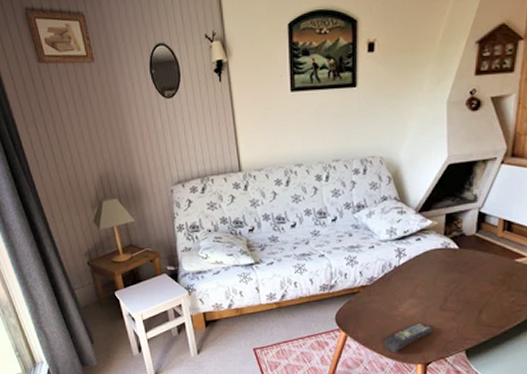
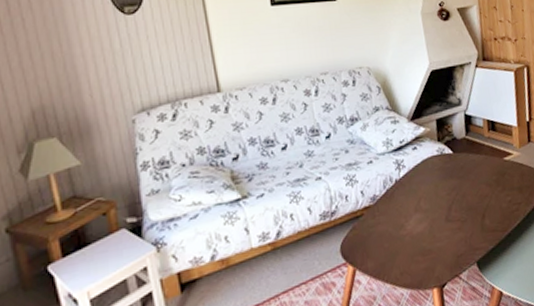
remote control: present [383,322,434,353] -> none [395,238,444,281]

